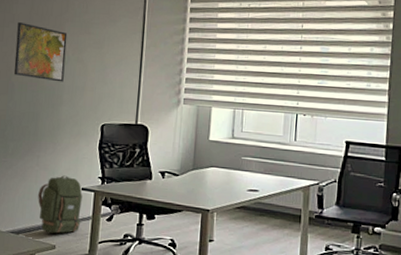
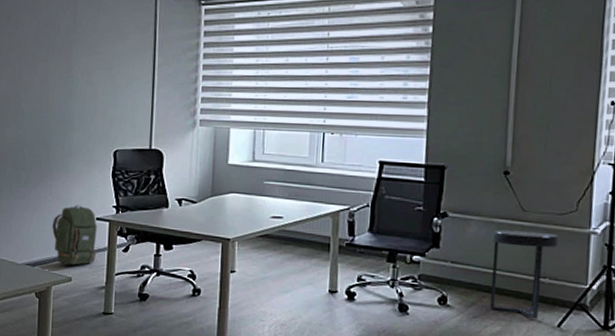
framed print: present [13,21,68,82] -> none [22,44,76,107]

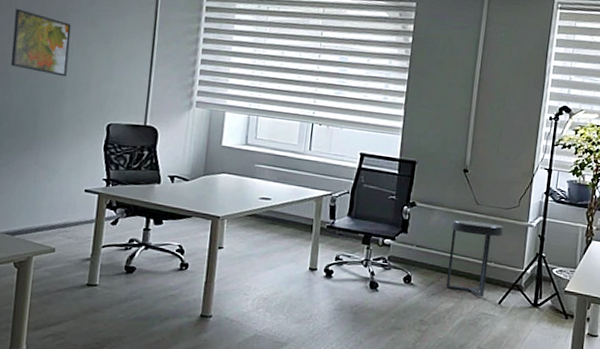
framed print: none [22,44,76,107] -> present [10,8,72,77]
backpack: present [52,205,97,266] -> none [36,175,85,237]

